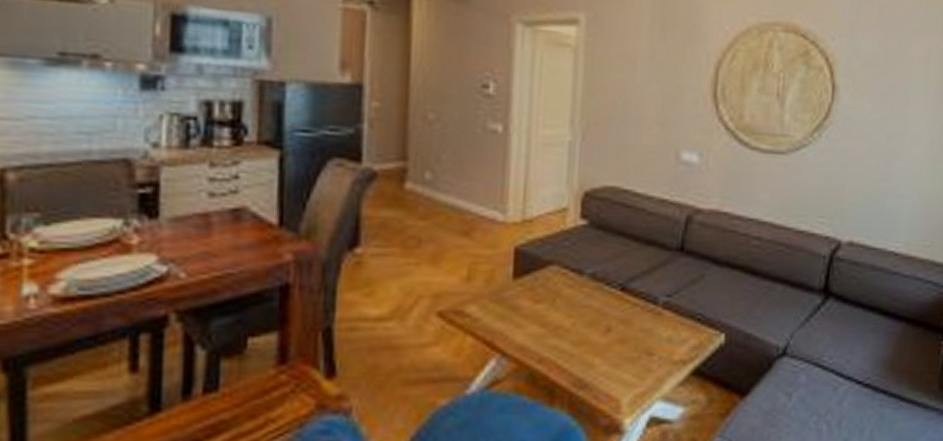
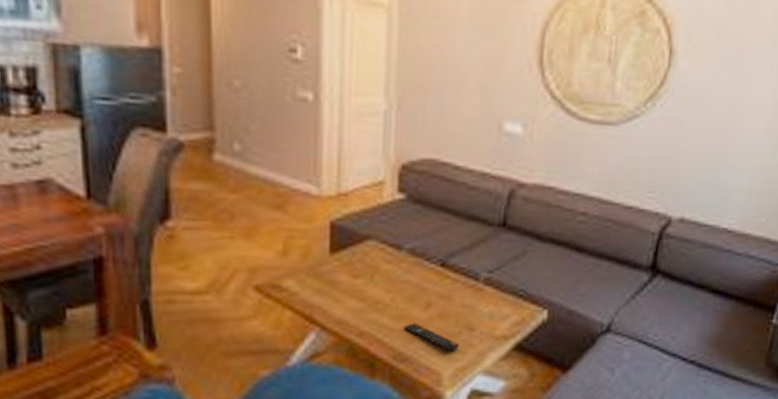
remote control: none [583,348,638,377] -> present [403,323,459,351]

